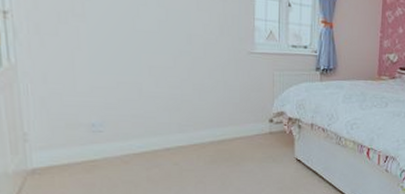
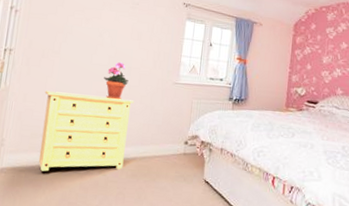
dresser: none [73,68,201,168] -> present [38,91,134,172]
potted plant: none [155,28,190,76] -> present [104,62,129,100]

